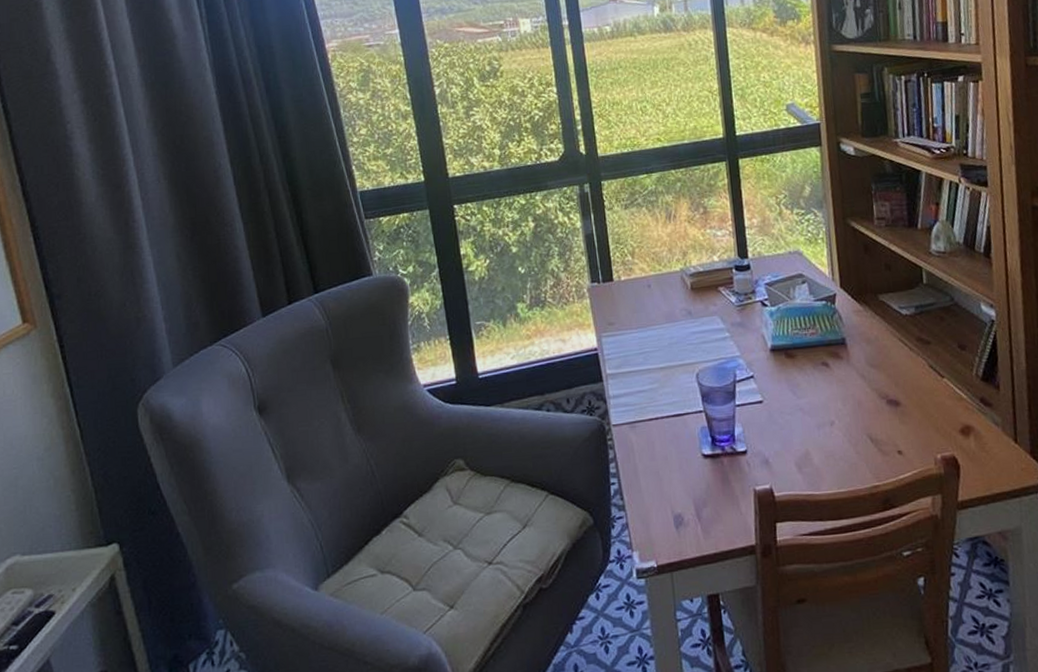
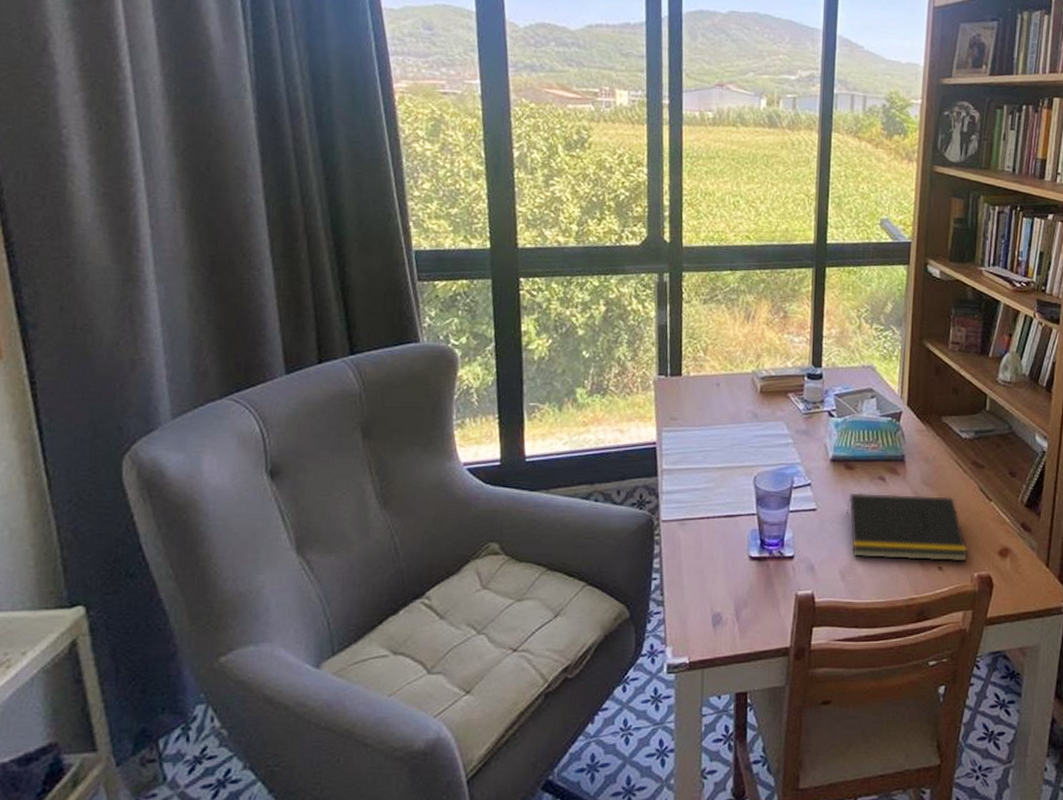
notepad: none [793,376,928,448] -> present [847,493,968,562]

